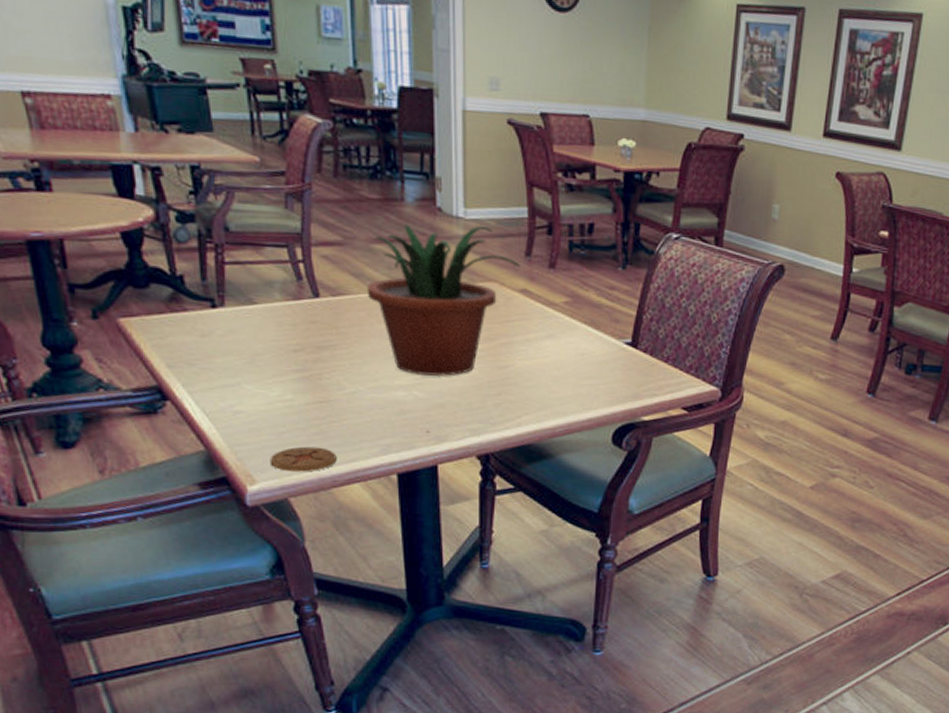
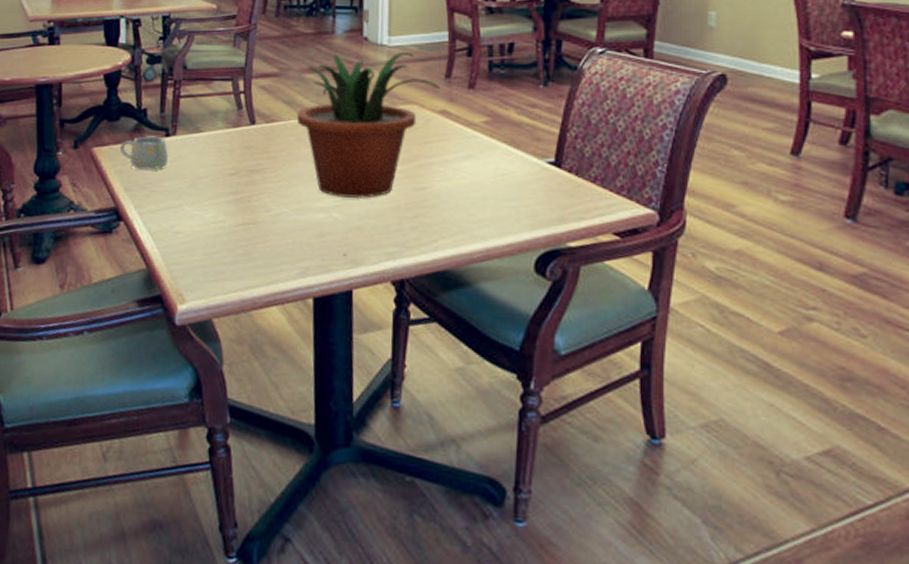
mug: none [153,306,219,345] -> present [119,136,169,170]
coaster: present [270,446,337,472] -> none [199,267,259,293]

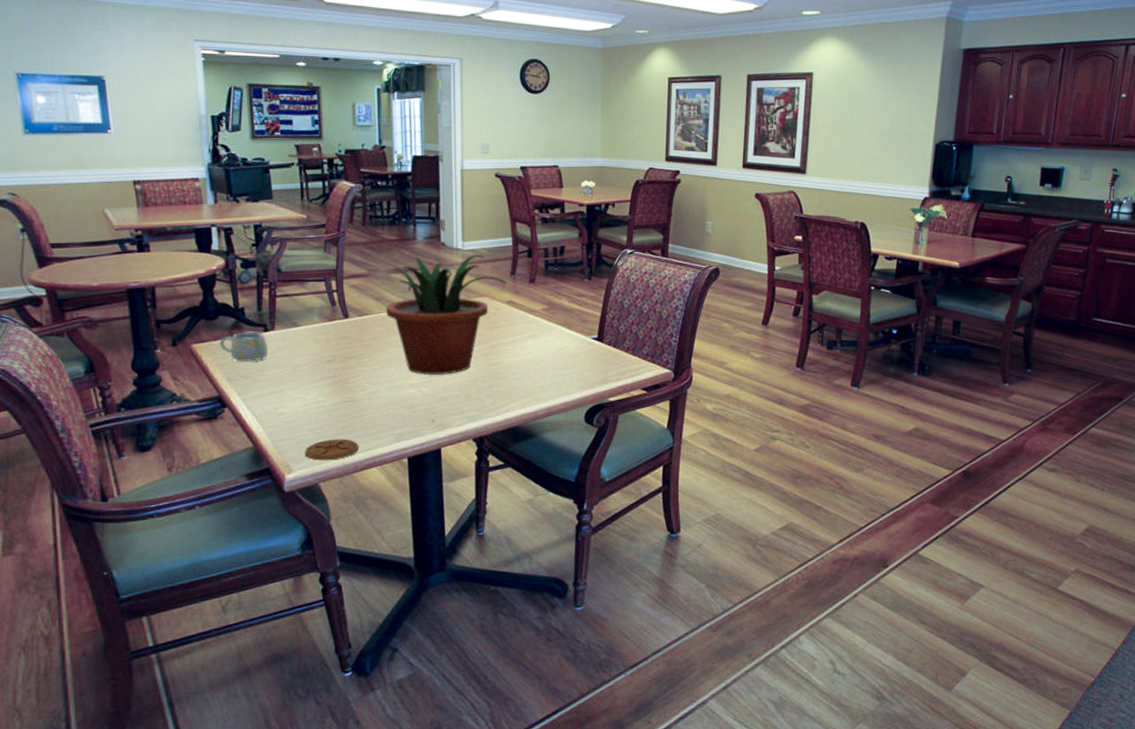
coaster: none [199,267,259,293] -> present [304,439,359,461]

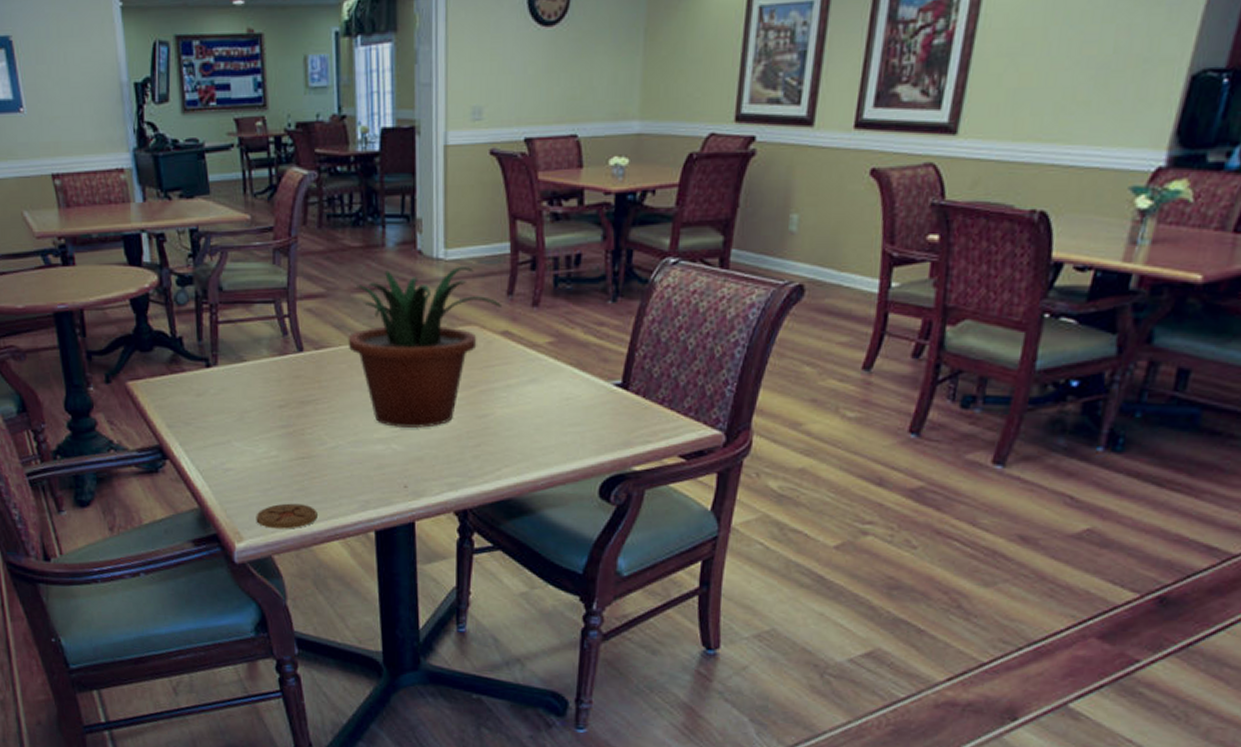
mug: present [219,332,269,362] -> none [156,367,212,405]

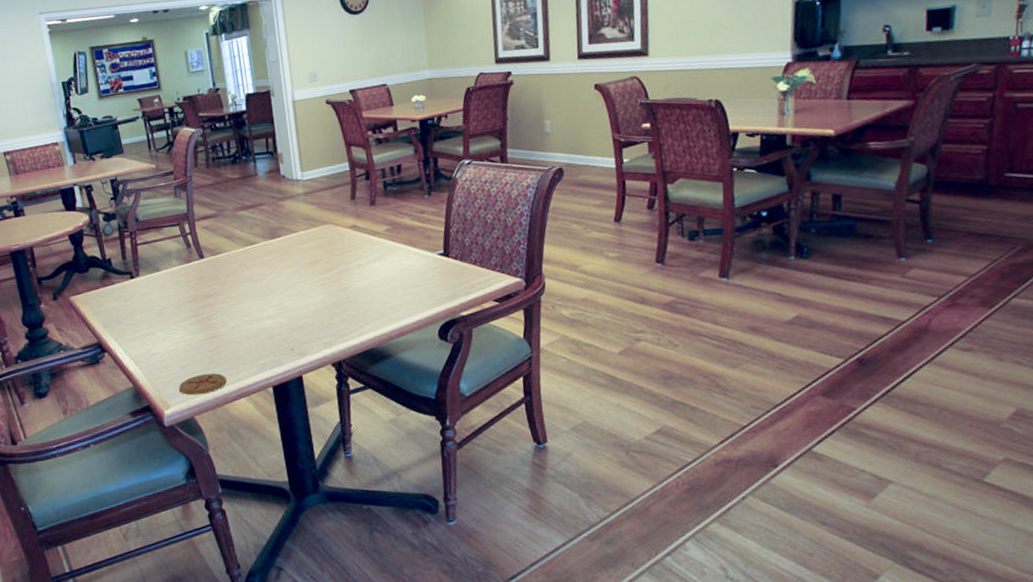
potted plant: present [348,265,501,429] -> none [236,182,348,306]

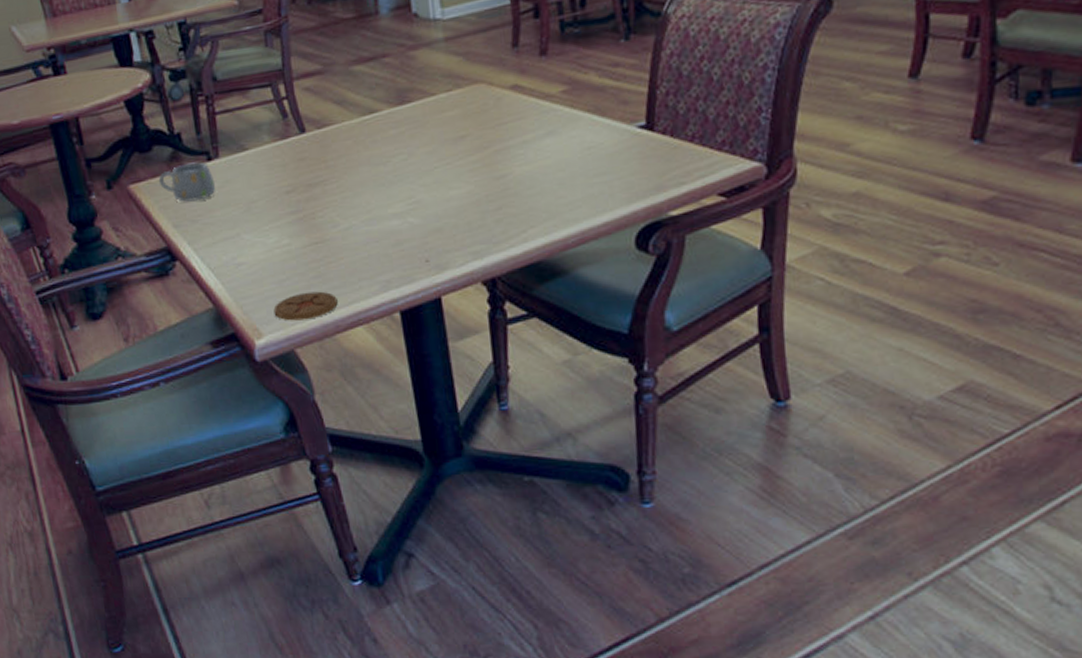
mug: none [93,279,137,309] -> present [158,161,216,202]

